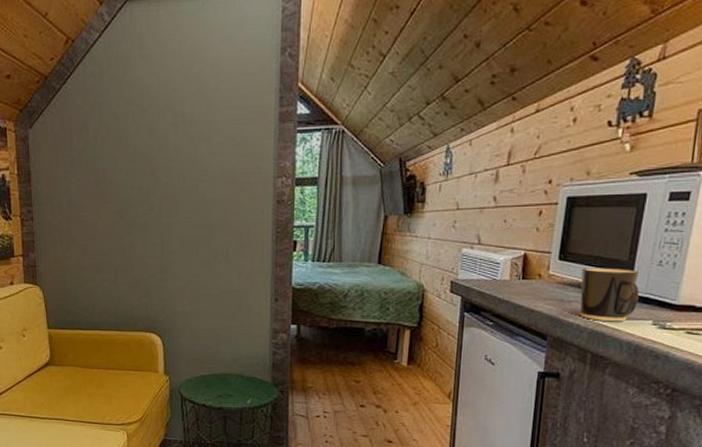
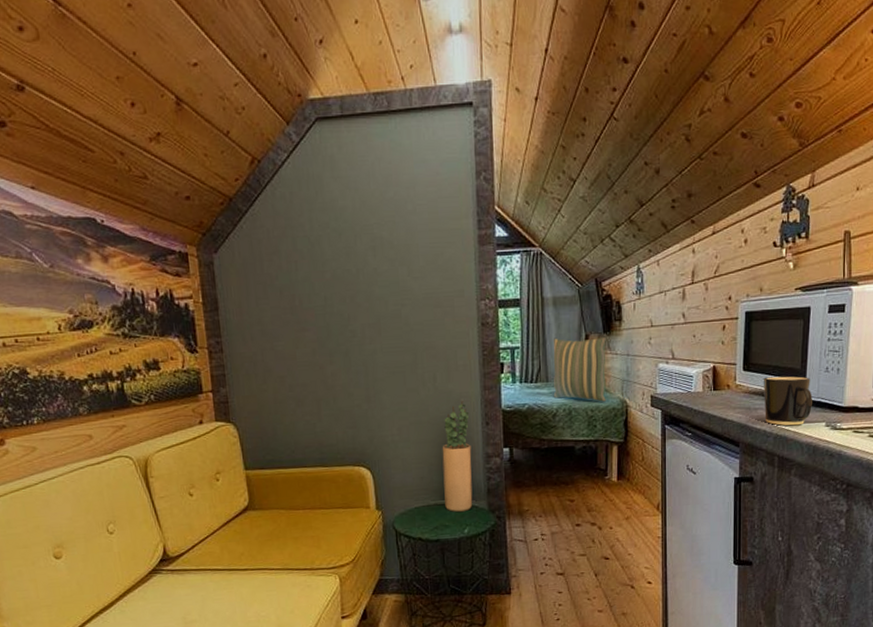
vase: none [230,276,259,384] -> present [442,401,473,513]
pillow: none [346,218,406,285] -> present [553,337,606,402]

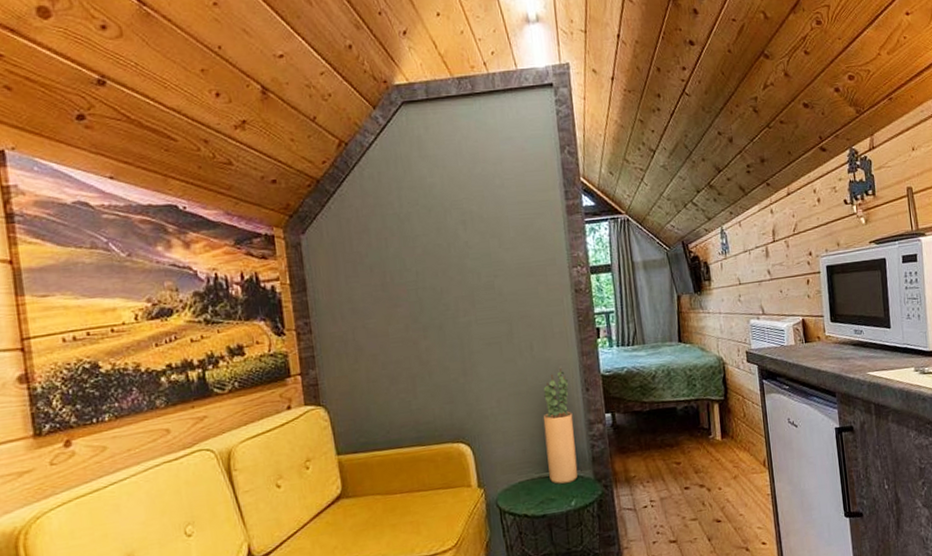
pillow: present [553,337,606,402] -> none [647,297,703,361]
mug: present [763,376,812,426] -> none [850,324,900,374]

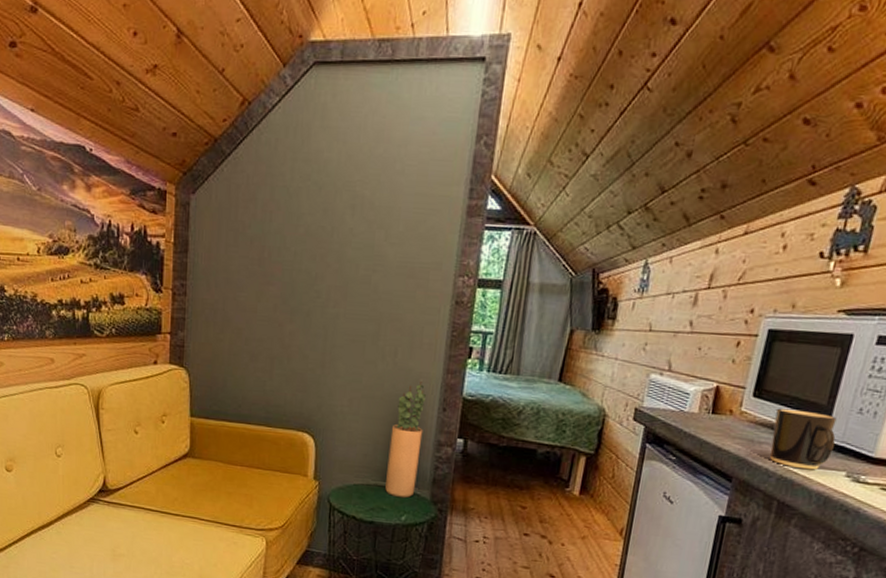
mug: none [850,324,900,374] -> present [769,408,837,470]

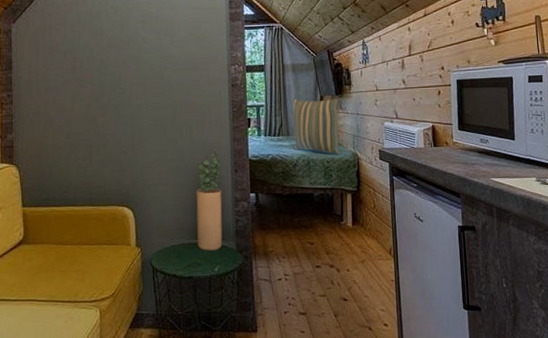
pillow: none [522,328,594,407] -> present [293,98,340,154]
mug: present [769,408,837,470] -> none [476,135,523,180]

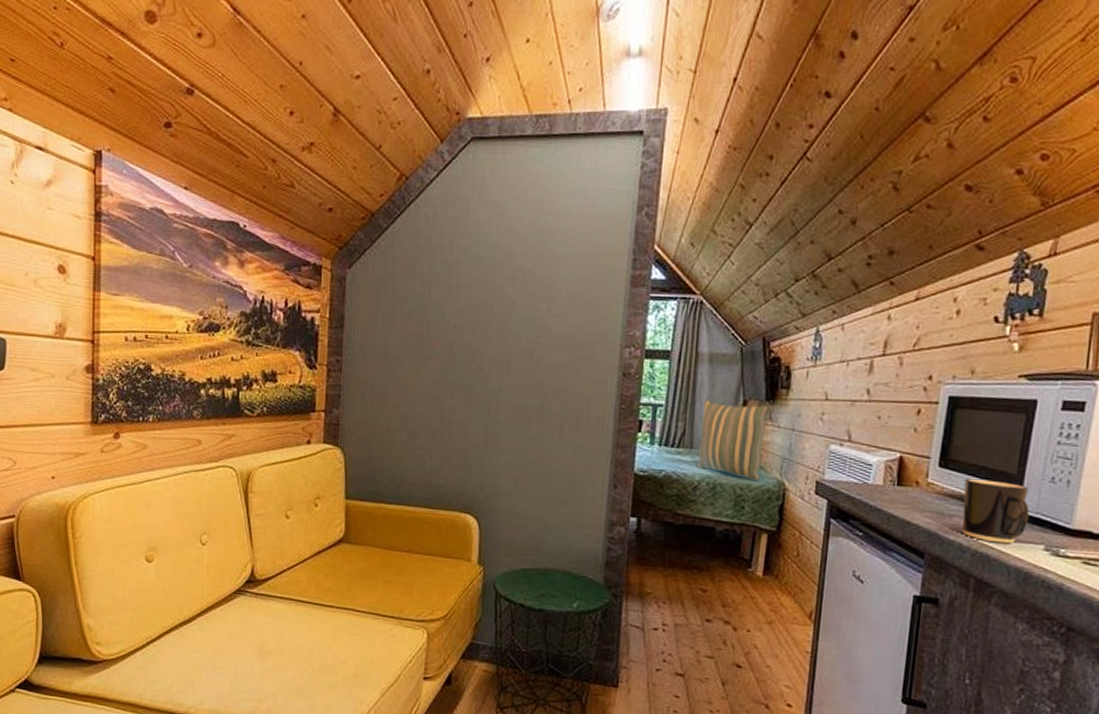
vase: present [196,151,223,252] -> none [555,457,596,584]
mug: none [476,135,523,180] -> present [961,478,1029,544]

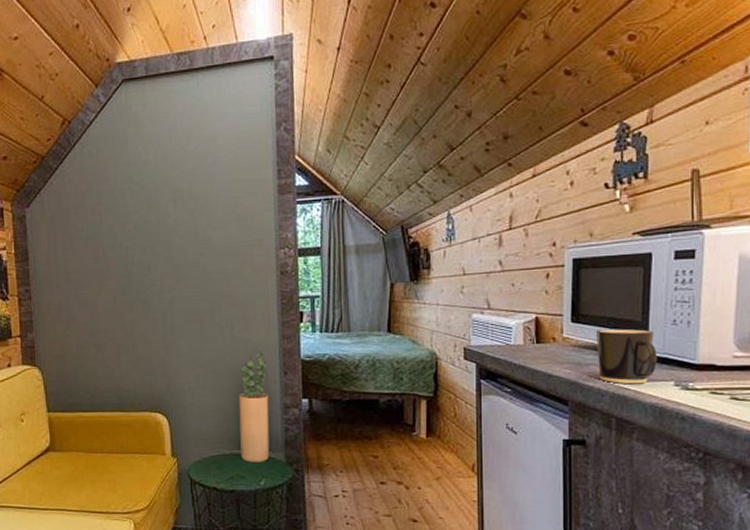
vase: none [555,457,596,584] -> present [238,350,270,464]
pillow: present [696,399,768,481] -> none [355,286,413,354]

